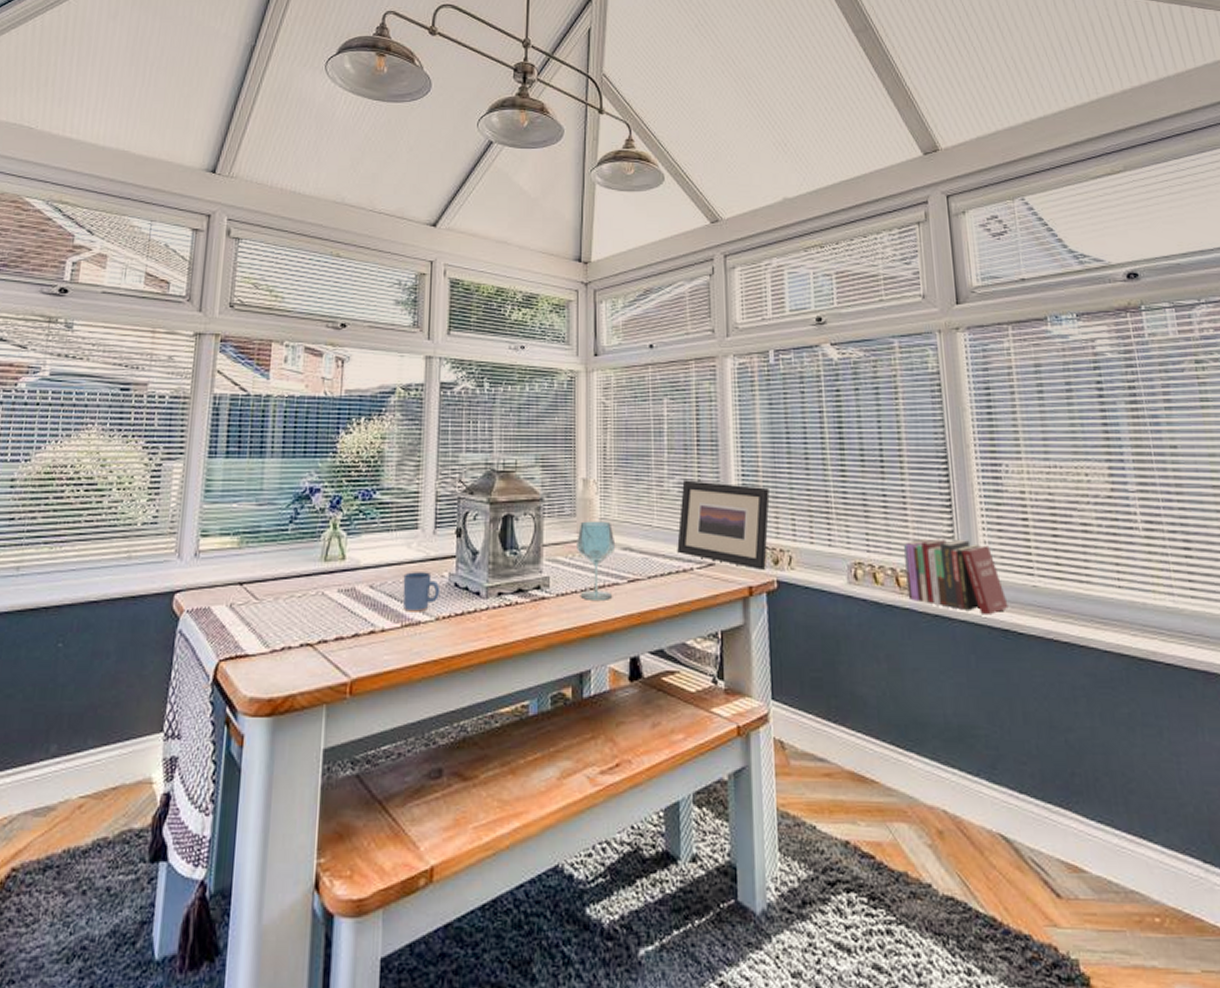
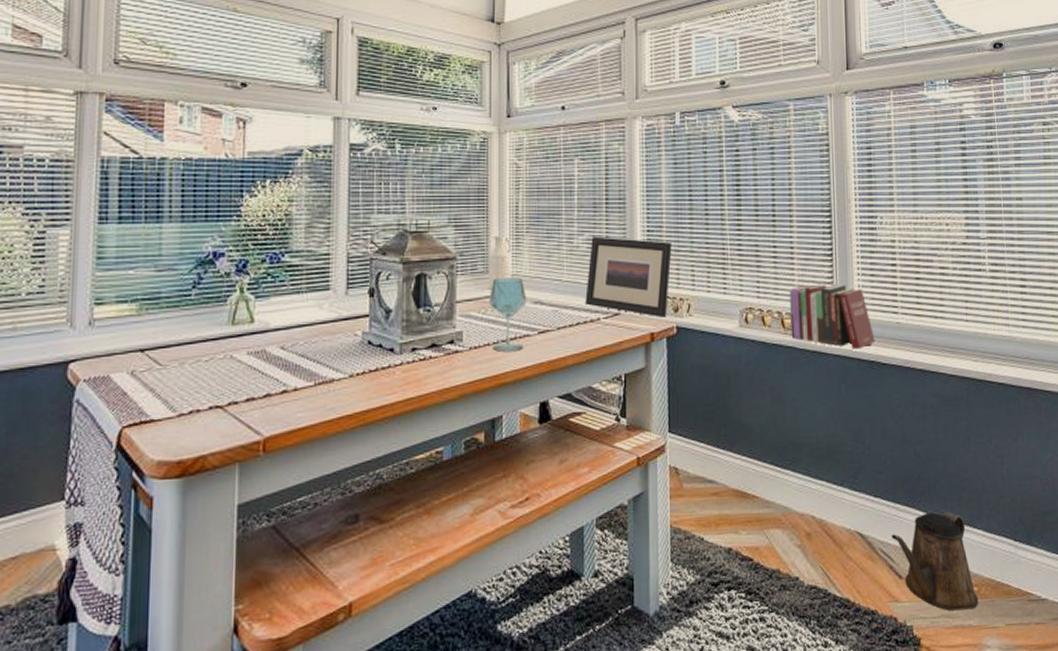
mug: present [403,572,441,612] -> none [315,331,354,371]
watering can: none [1043,817,1162,946] -> present [891,511,978,611]

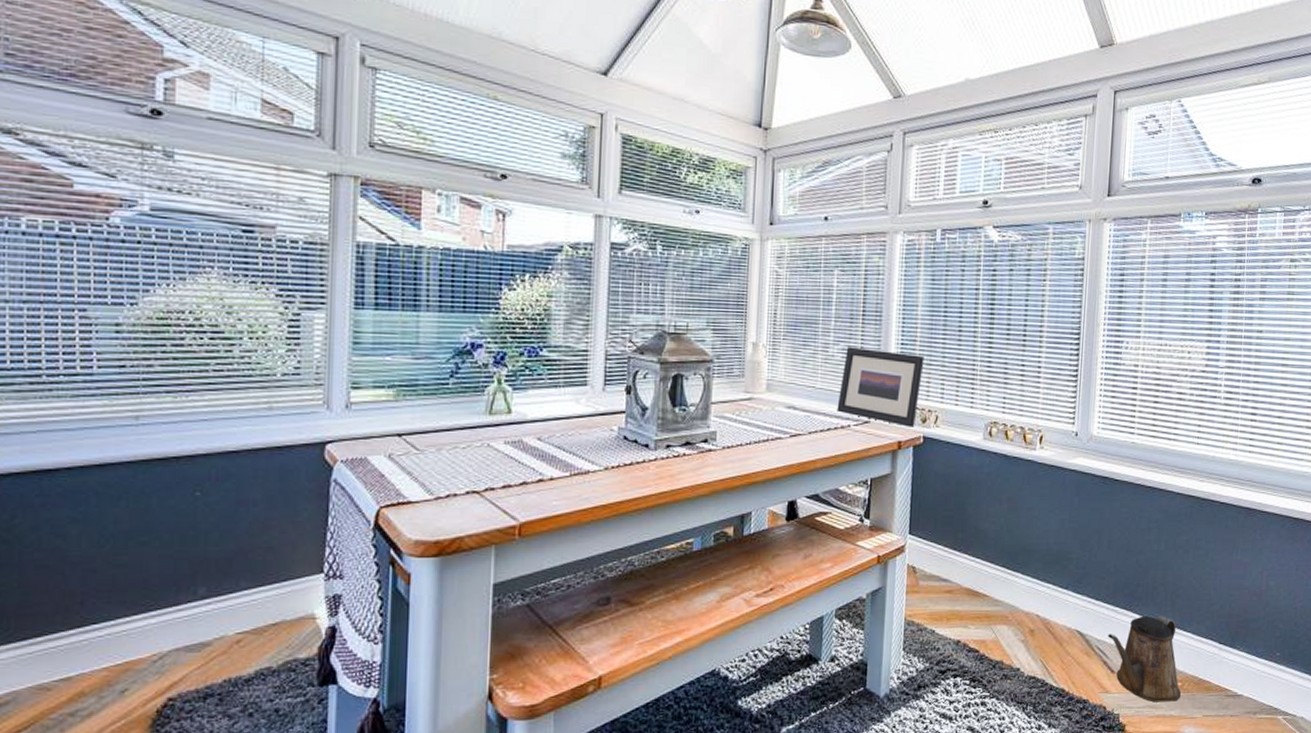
wine glass: present [489,277,527,352] -> none [743,381,781,452]
books: present [790,283,875,350] -> none [1031,402,1110,466]

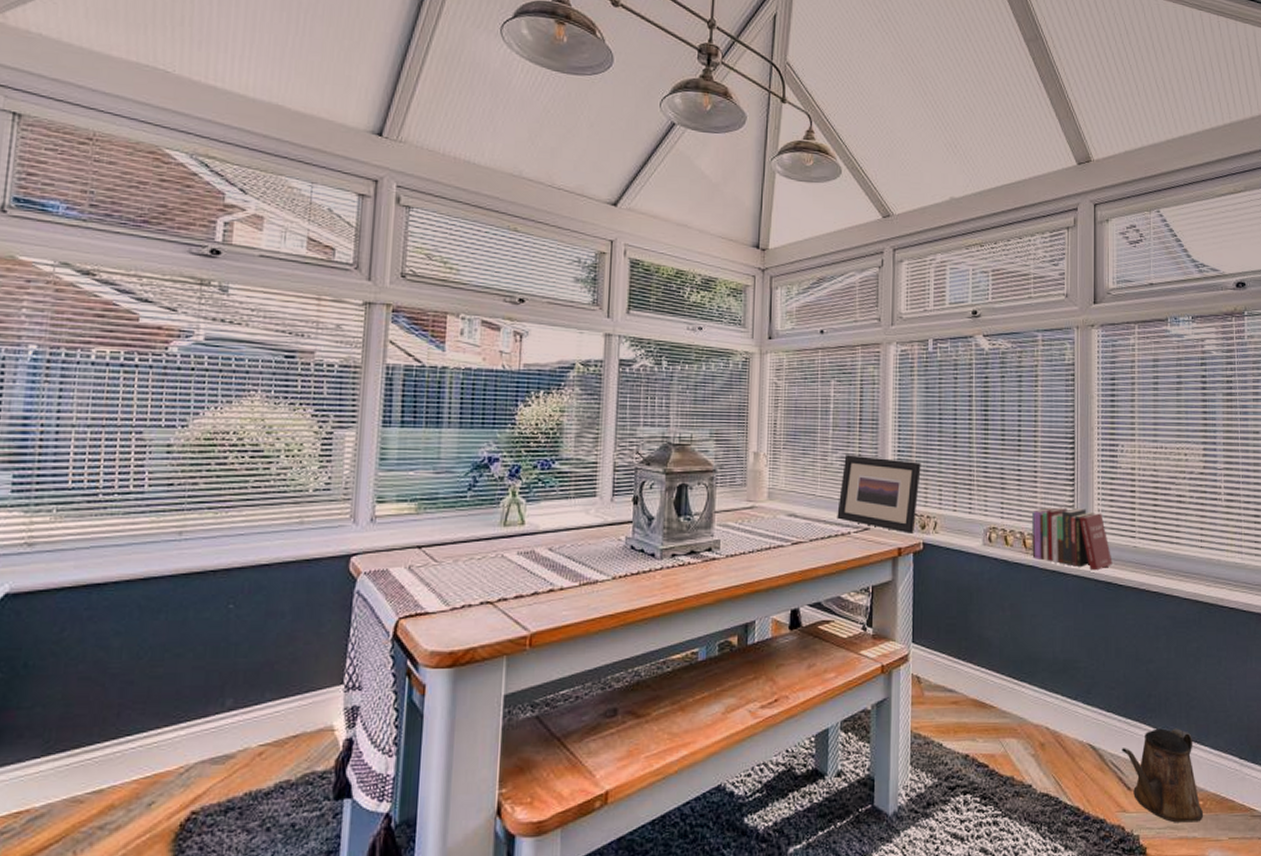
books: none [1031,402,1110,466] -> present [1032,507,1113,571]

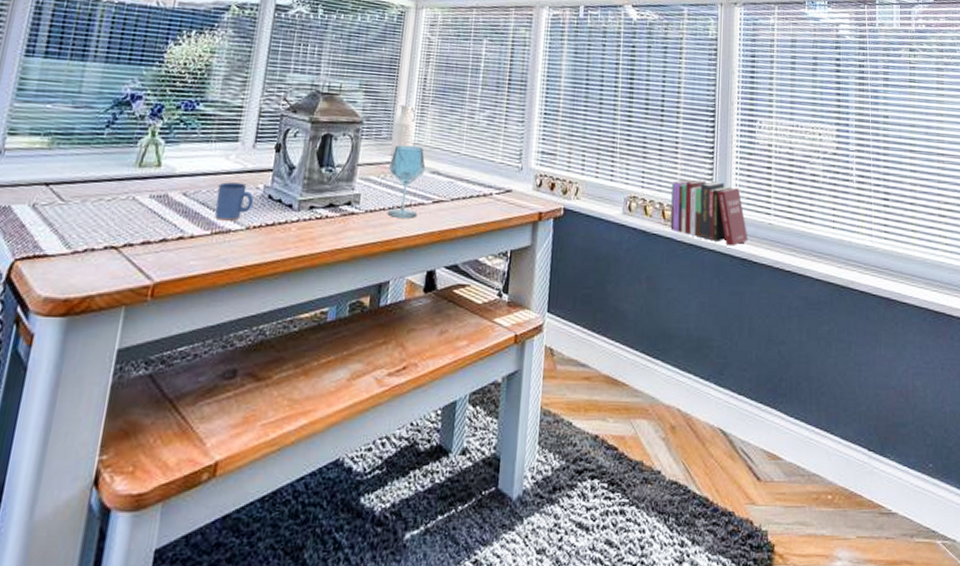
mug: none [581,536,618,572] -> present [215,182,255,221]
wine glass: none [746,490,782,560] -> present [387,145,426,218]
picture frame: present [837,455,921,534] -> none [480,114,566,198]
watering can: present [1122,728,1203,823] -> none [752,415,831,518]

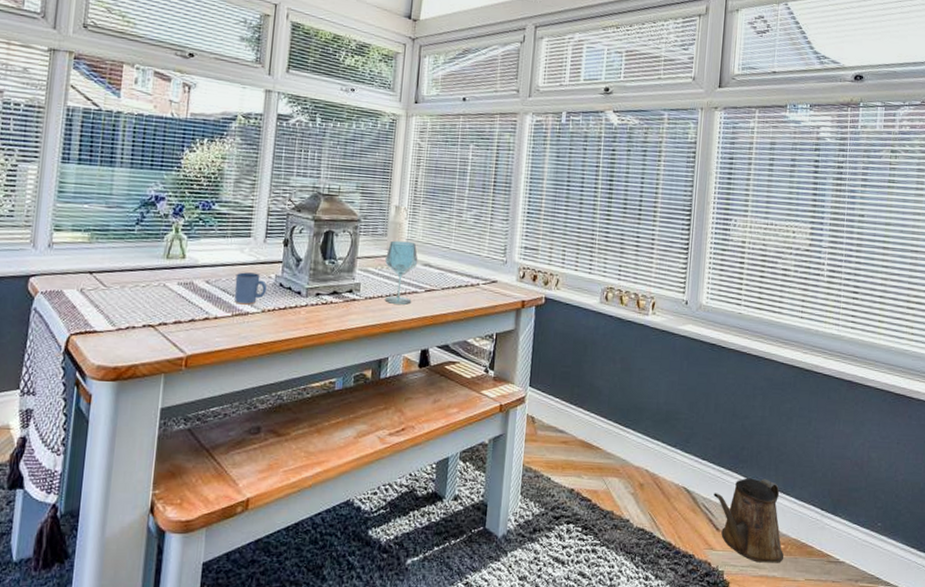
books: present [670,179,748,247] -> none [644,272,718,333]
watering can: none [752,415,831,518] -> present [713,478,784,563]

